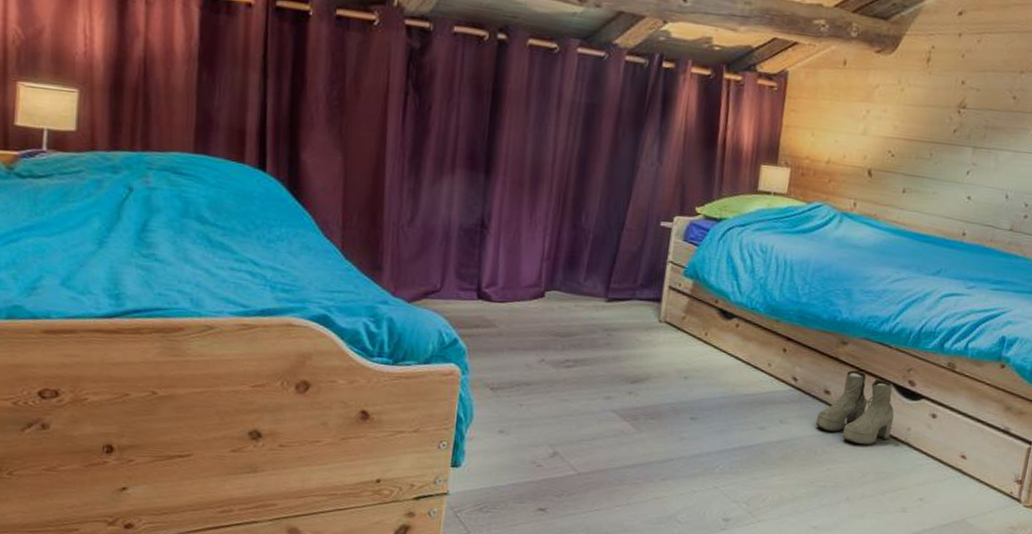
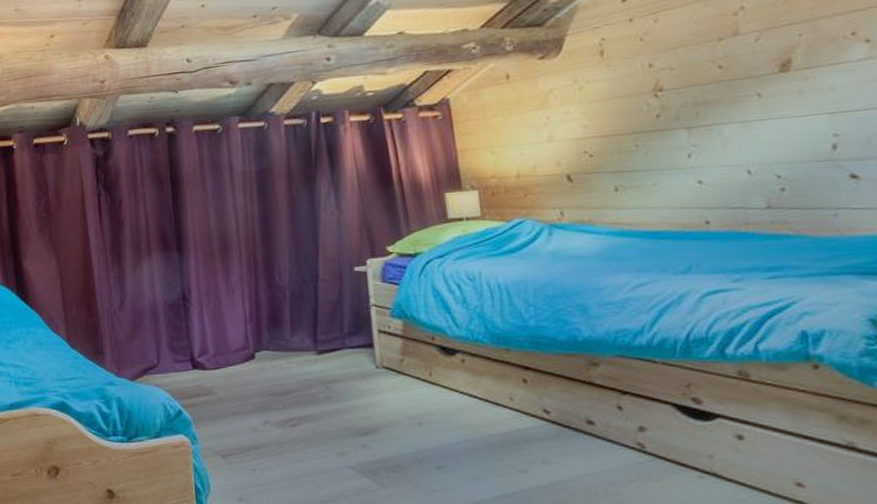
boots: present [815,370,894,445] -> none [585,393,689,481]

